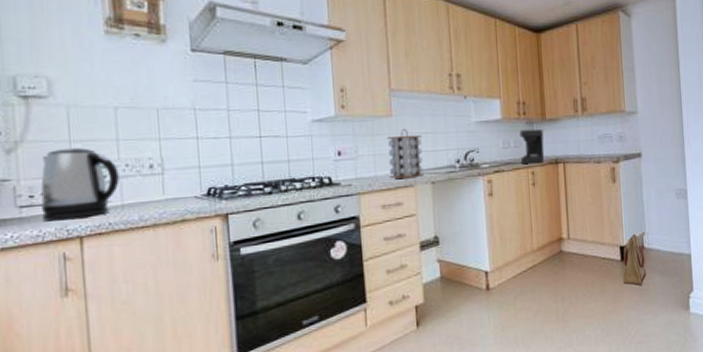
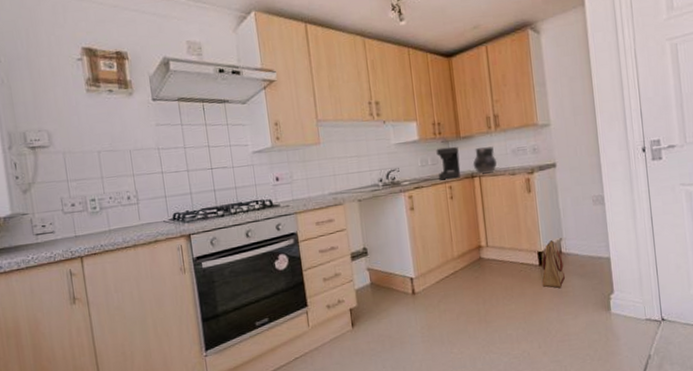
kettle: present [40,147,120,221] -> none [49,186,106,245]
spice rack: present [387,128,424,180] -> none [317,153,351,199]
ceramic jug: none [557,131,583,160] -> present [473,146,498,174]

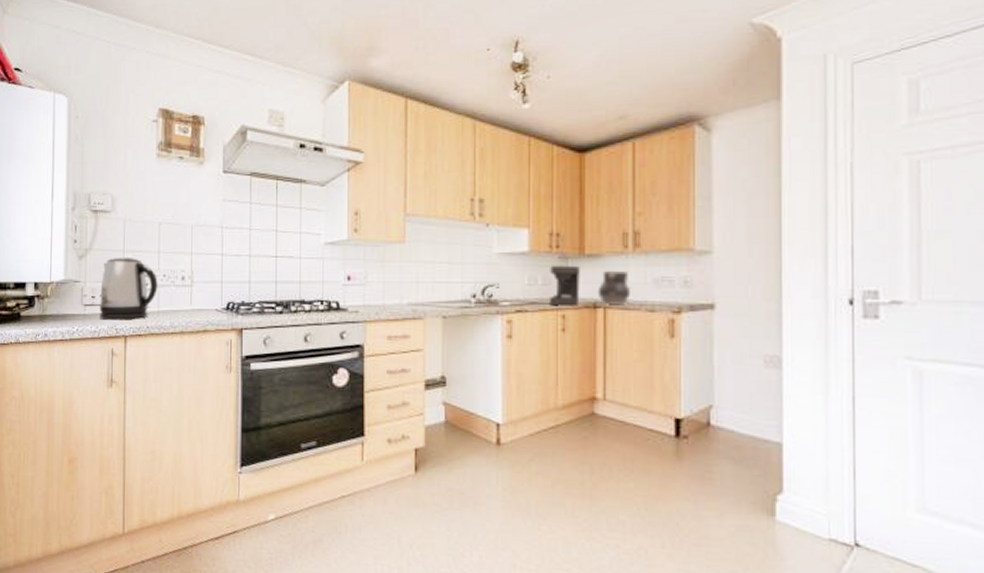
kettle: none [49,186,106,245] -> present [100,256,158,320]
shopping bag: present [542,240,565,288] -> none [676,406,711,472]

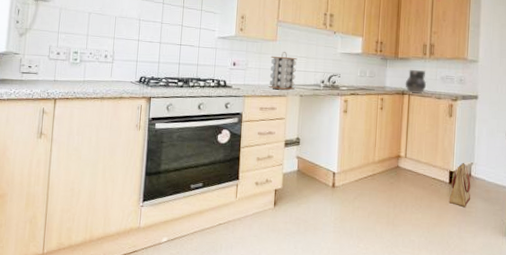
kettle: present [100,256,158,320] -> none [34,36,85,86]
spice rack: none [397,256,436,311] -> present [268,51,298,91]
coffee maker: present [550,265,580,306] -> none [374,63,395,93]
shopping bag: none [676,406,711,472] -> present [449,163,471,207]

